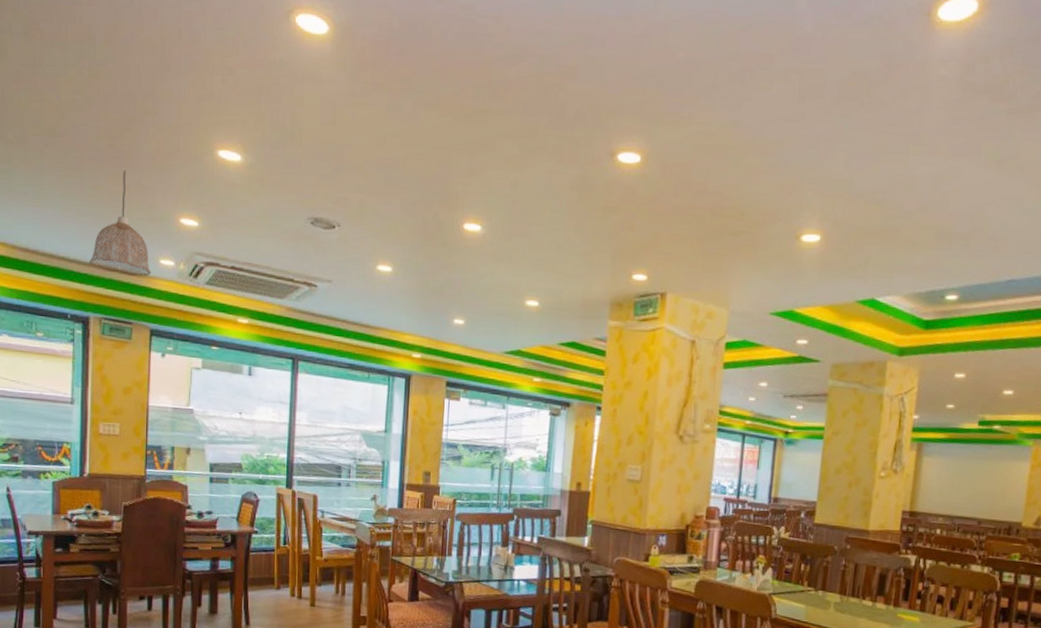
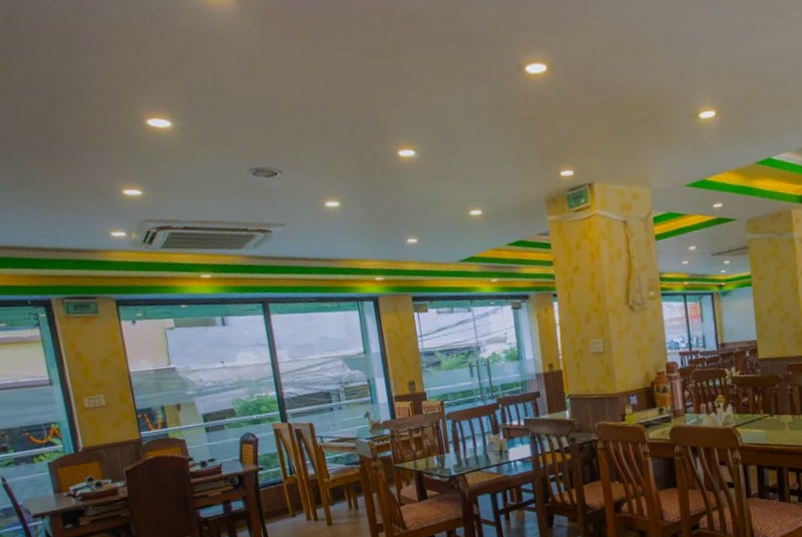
pendant lamp: present [89,170,152,276] -> none [38,152,105,253]

